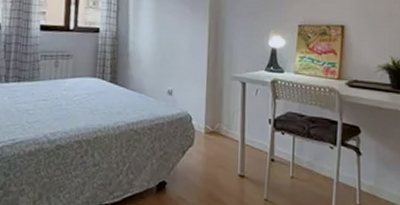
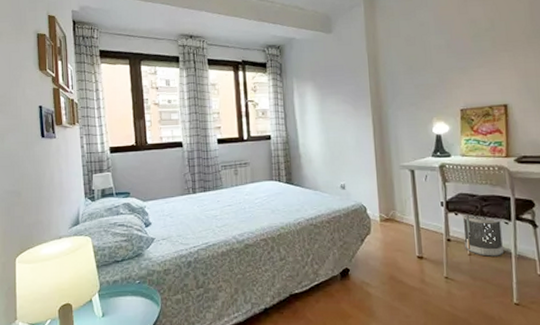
wastebasket: none [288,133,327,182] -> present [462,213,505,257]

